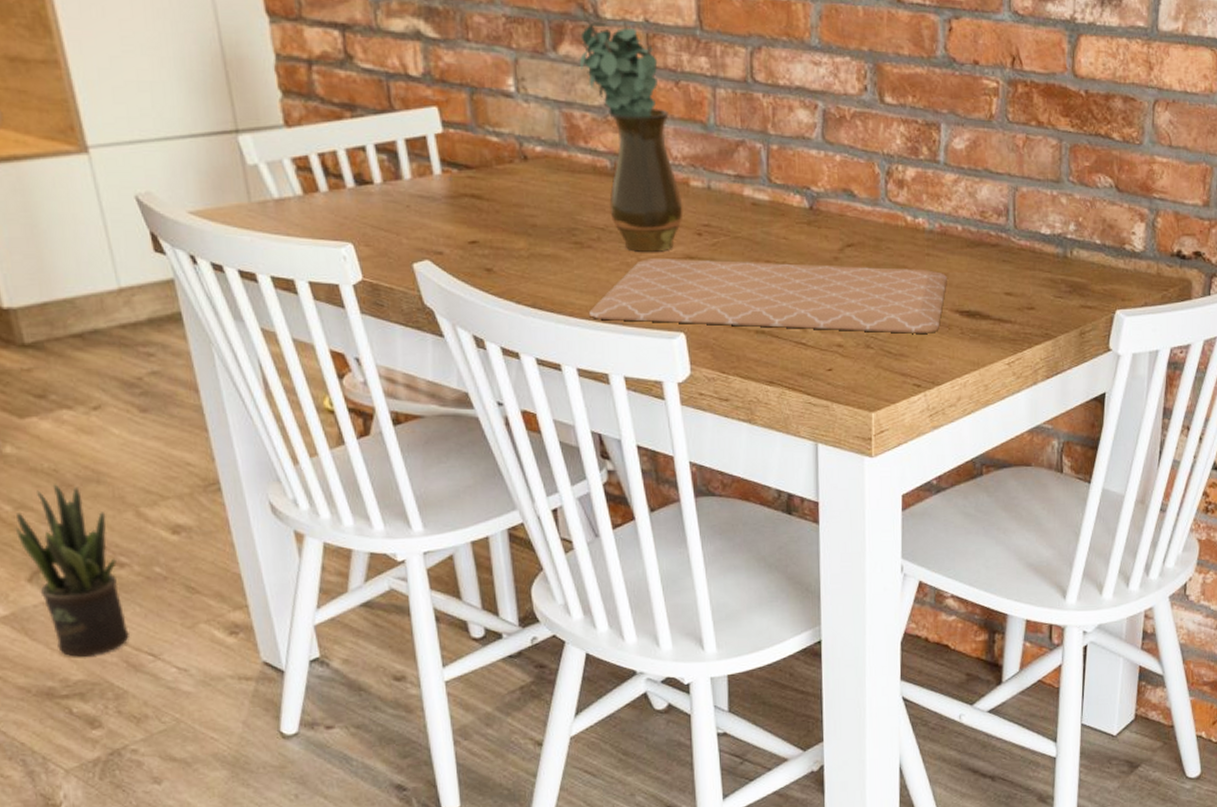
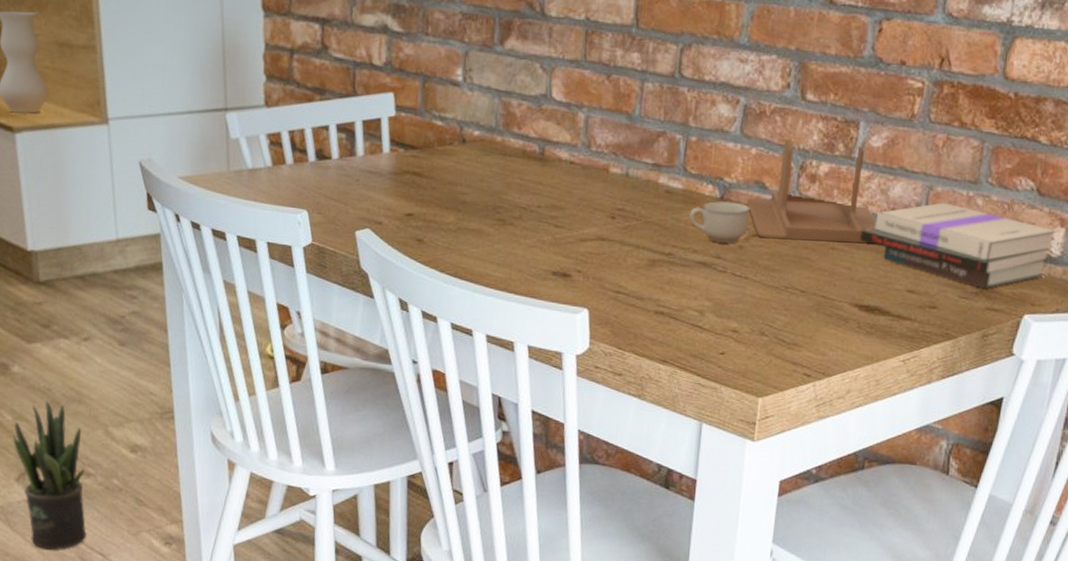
vase: present [579,13,683,252] -> none [522,11,601,232]
placemat: present [589,257,947,334] -> none [503,237,850,325]
cup: none [779,211,842,255] -> present [689,201,751,243]
napkin holder: none [837,143,968,248] -> present [747,138,877,243]
books: none [954,203,1138,287] -> present [860,202,1057,289]

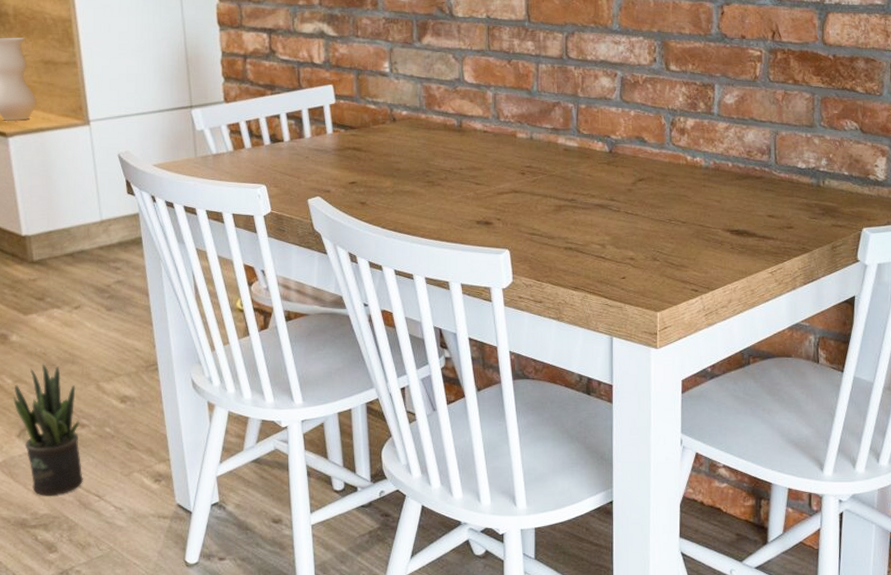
cup: present [689,201,751,243] -> none [585,154,635,188]
napkin holder: present [747,138,877,243] -> none [631,101,737,182]
books: present [860,202,1057,289] -> none [725,143,880,210]

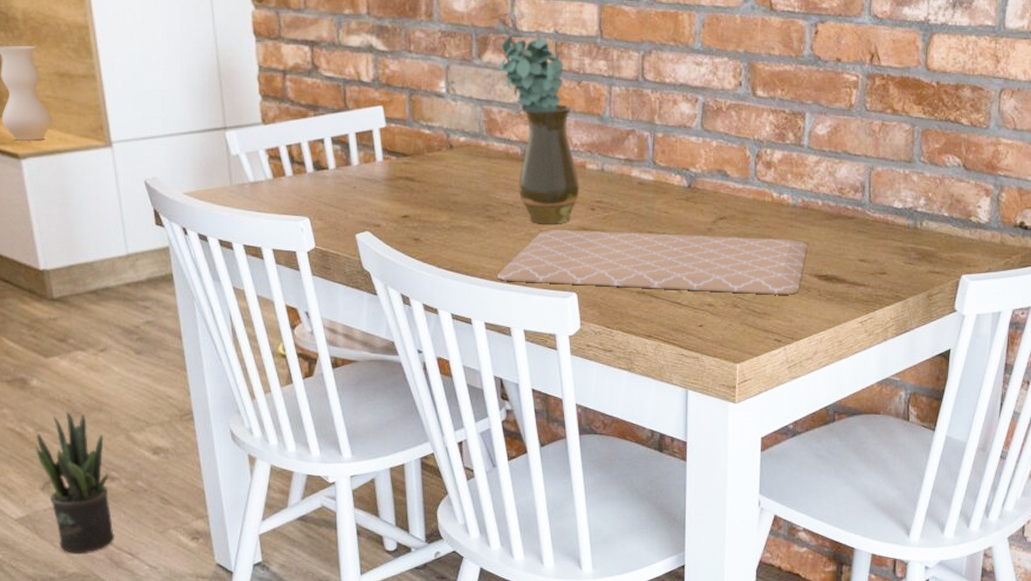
placemat: none [436,192,720,249] -> present [497,229,807,295]
vase: none [437,13,511,188] -> present [499,27,580,224]

